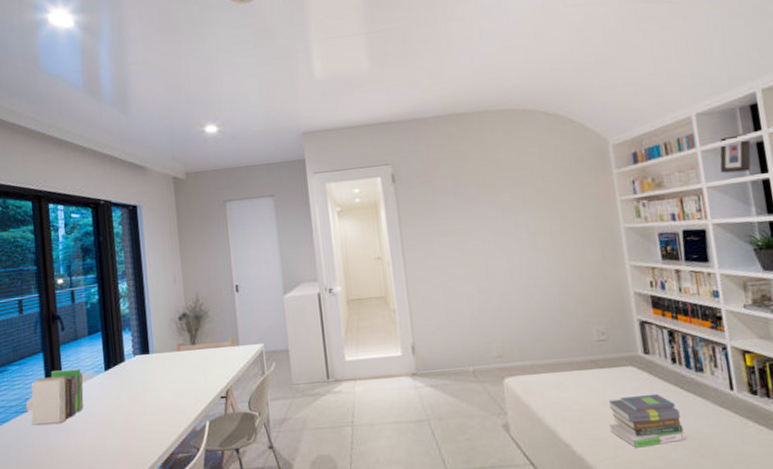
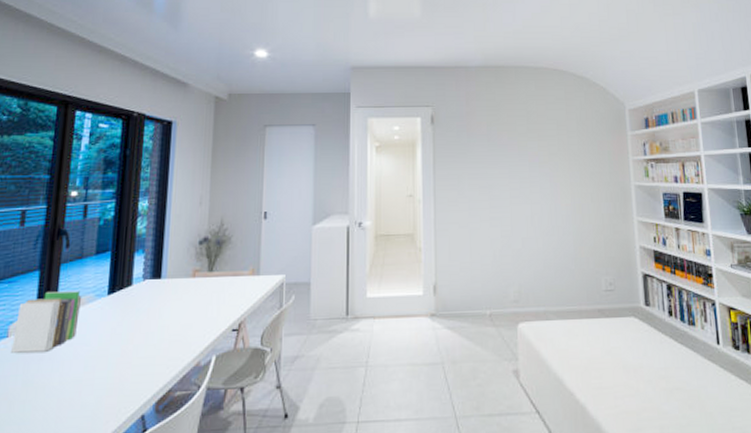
books: present [609,393,686,448] -> none [611,345,678,398]
picture frame: present [720,134,751,174] -> none [715,112,741,144]

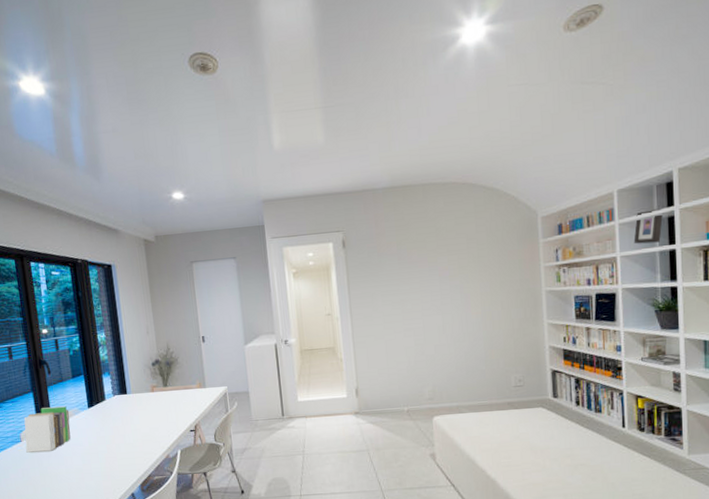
picture frame: none [715,112,741,144] -> present [633,209,664,244]

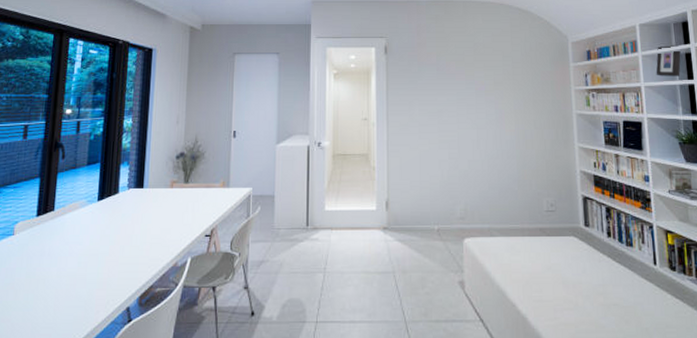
books: present [24,406,71,453] -> none [17,197,76,249]

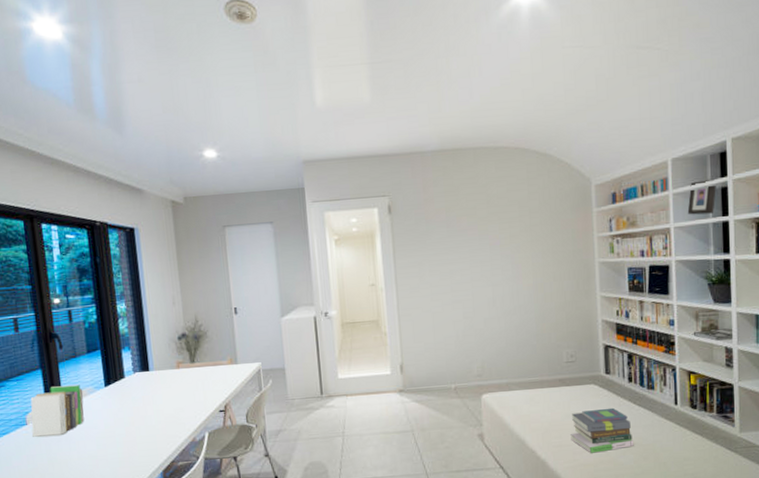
books: none [17,197,76,249] -> present [30,385,84,437]
books: none [551,263,615,312] -> present [571,407,634,453]

